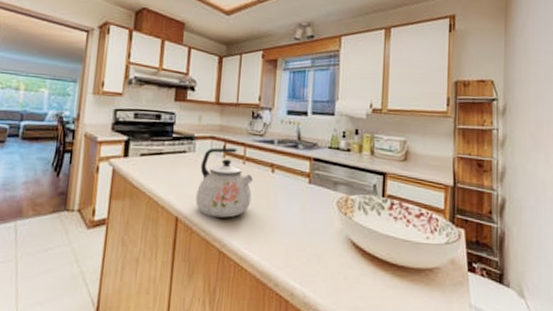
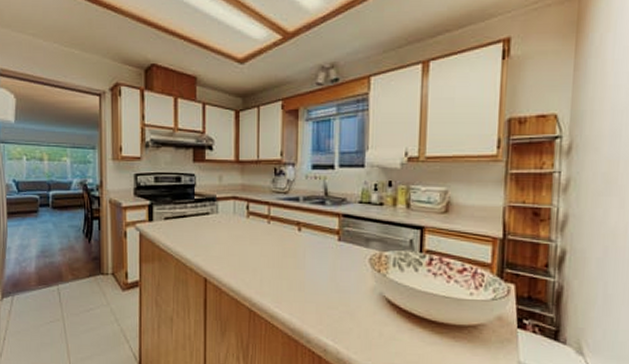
kettle: present [196,147,253,218] -> none [223,207,279,278]

